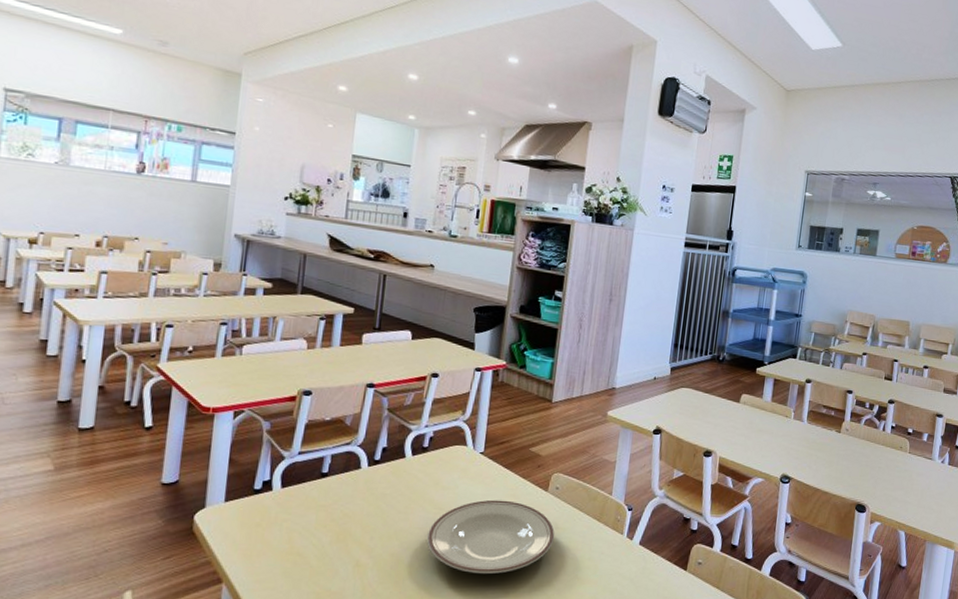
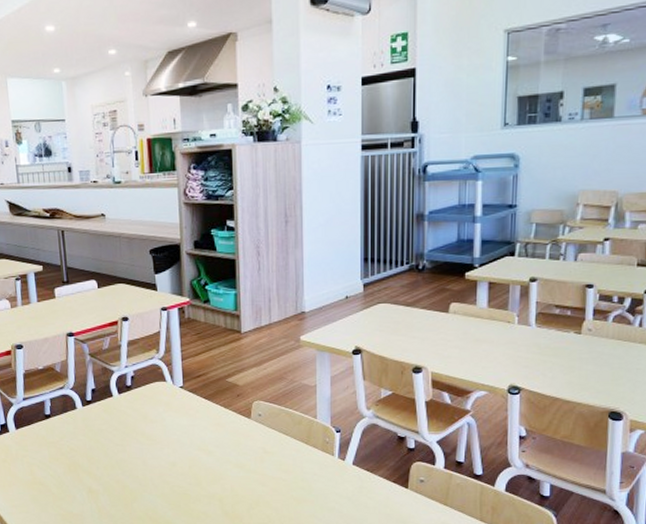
plate: present [427,500,555,575] -> none [145,429,265,497]

